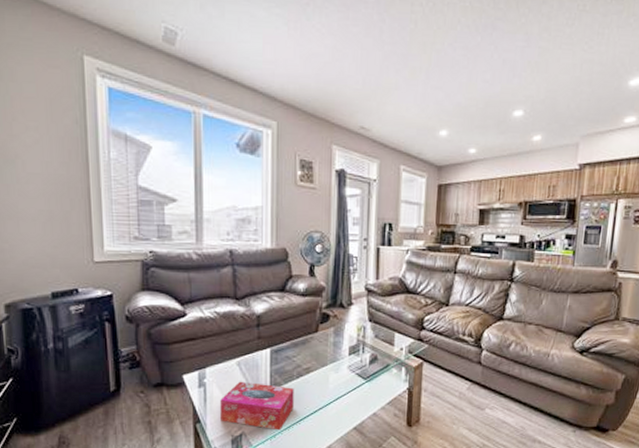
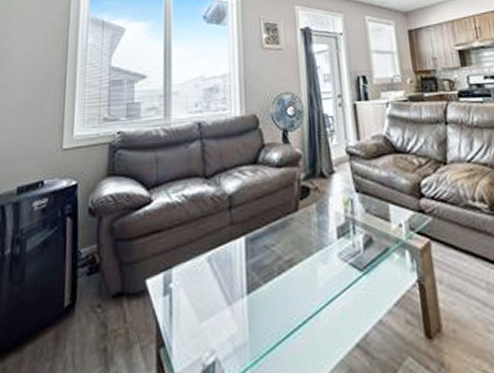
tissue box: present [220,381,294,431] -> none [188,283,277,354]

